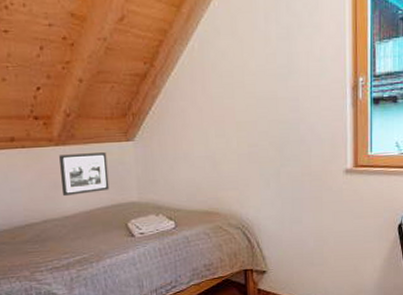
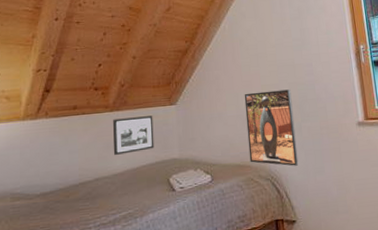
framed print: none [215,128,274,215] -> present [244,89,299,166]

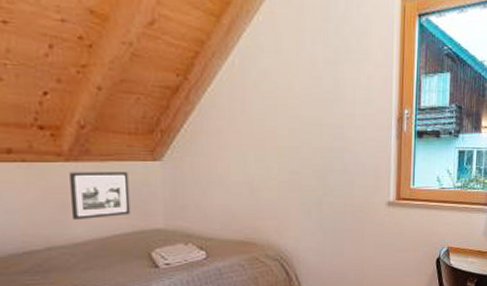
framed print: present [244,89,299,166] -> none [254,155,314,247]

